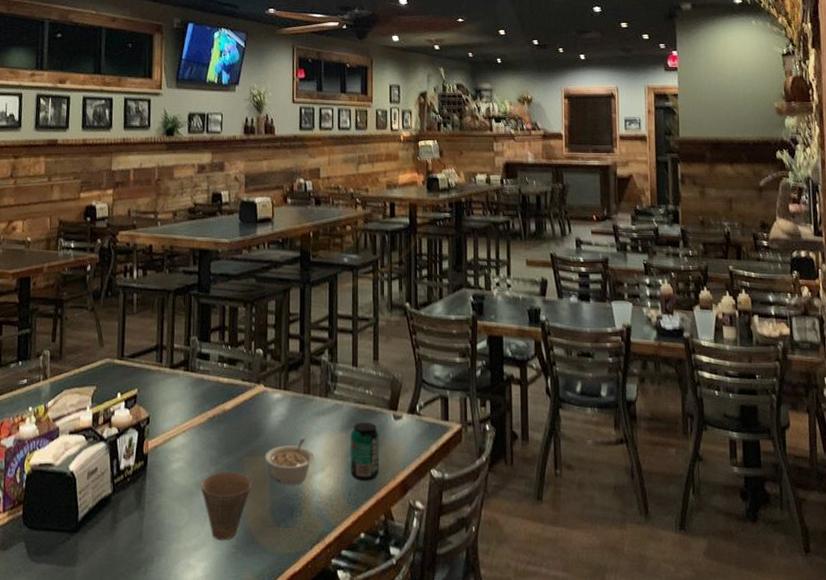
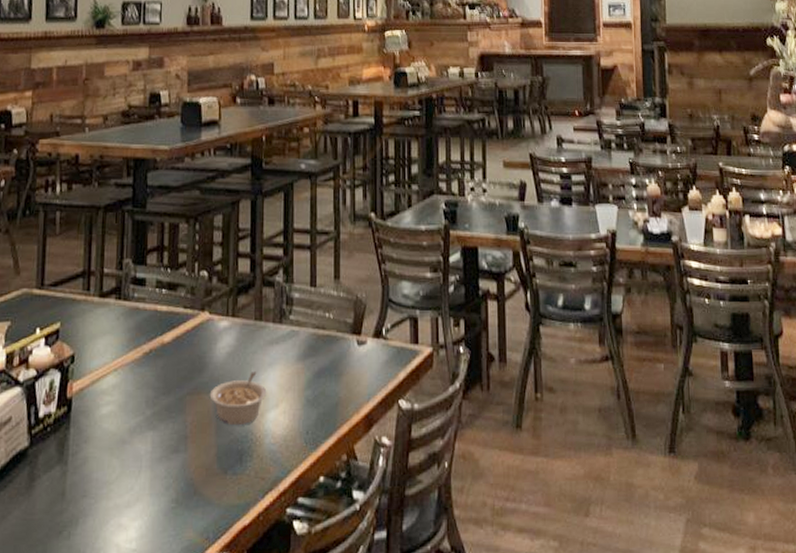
cup: present [201,471,252,541] -> none [135,413,195,495]
beverage can: present [350,422,380,481] -> none [308,349,341,417]

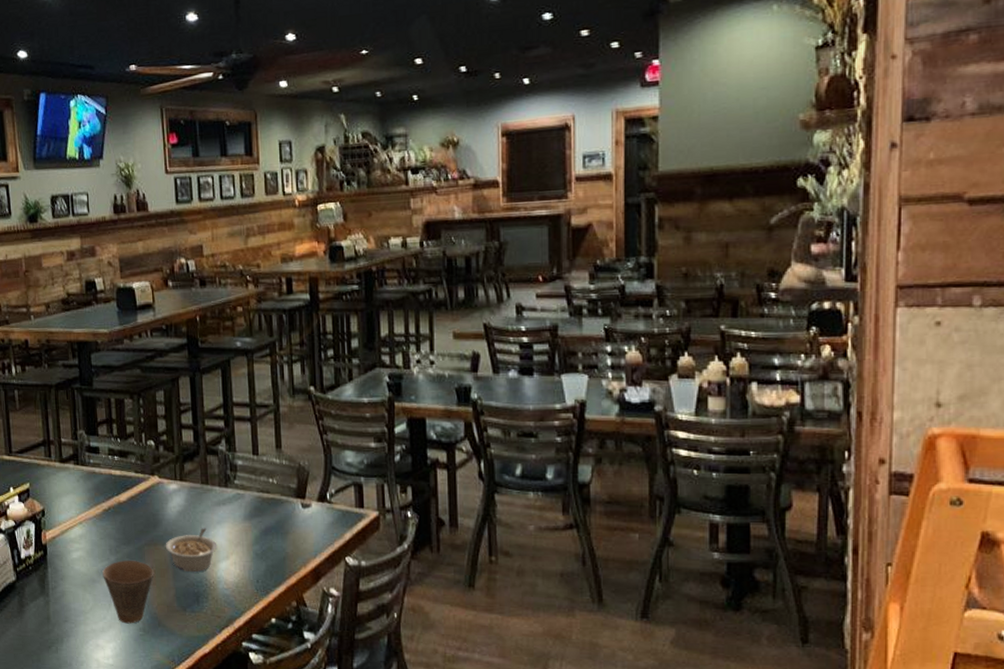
cup: none [135,413,195,495] -> present [102,560,154,624]

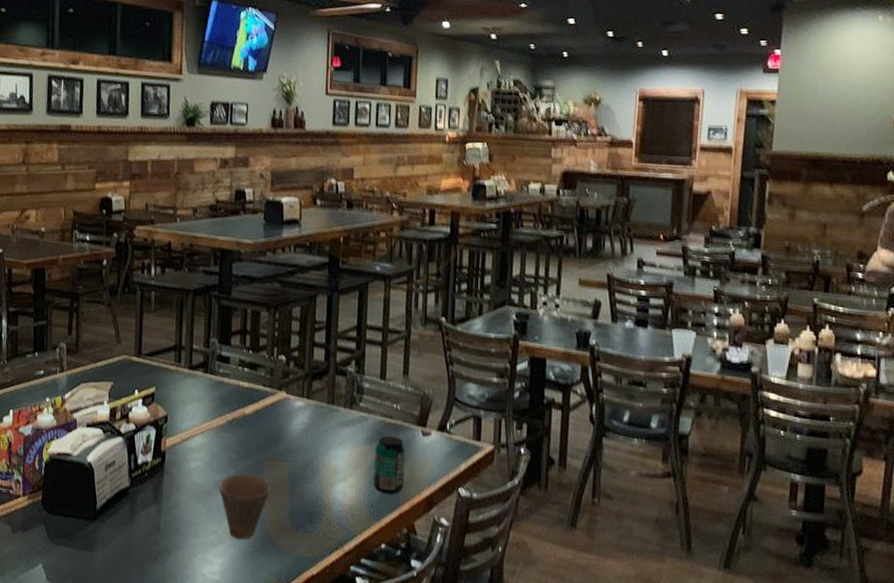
legume: present [165,528,218,573] -> none [285,448,337,492]
beverage can: none [255,511,288,569] -> present [373,435,406,495]

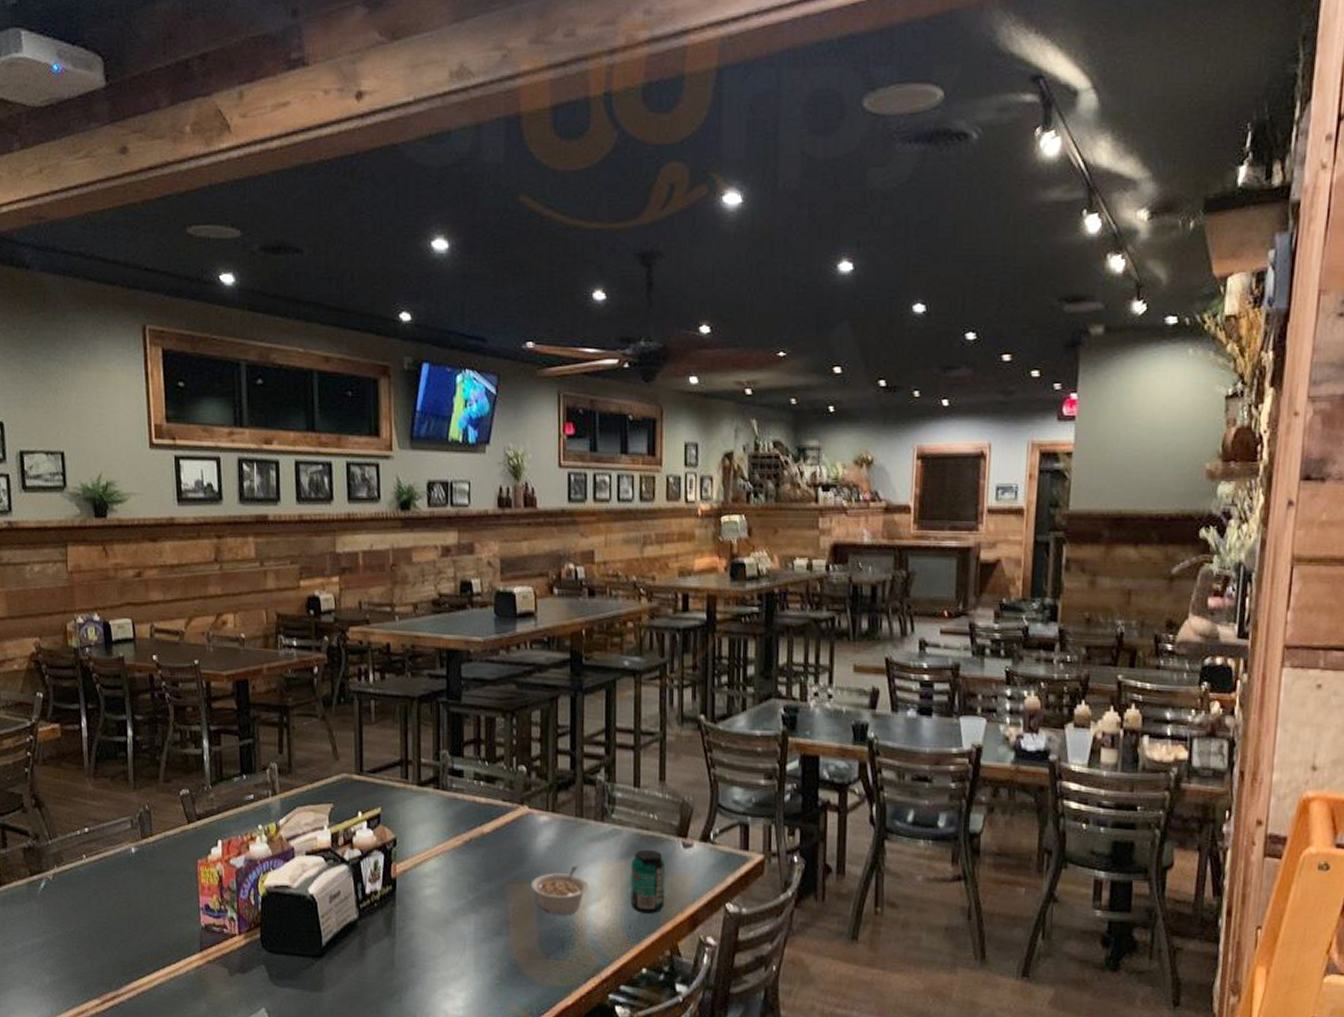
cup: present [219,474,271,540] -> none [458,899,517,971]
legume: none [285,448,337,492] -> present [530,866,589,915]

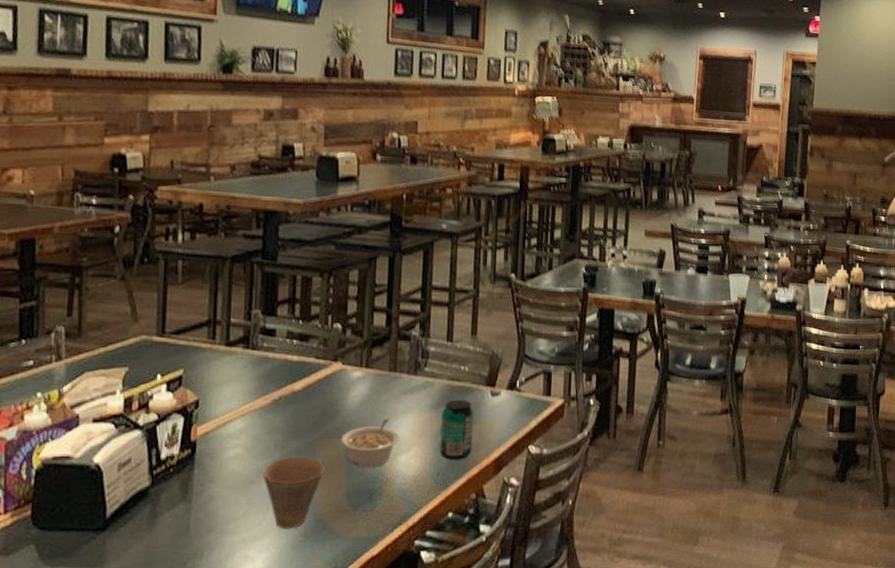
cup: none [458,899,517,971] -> present [263,456,325,529]

